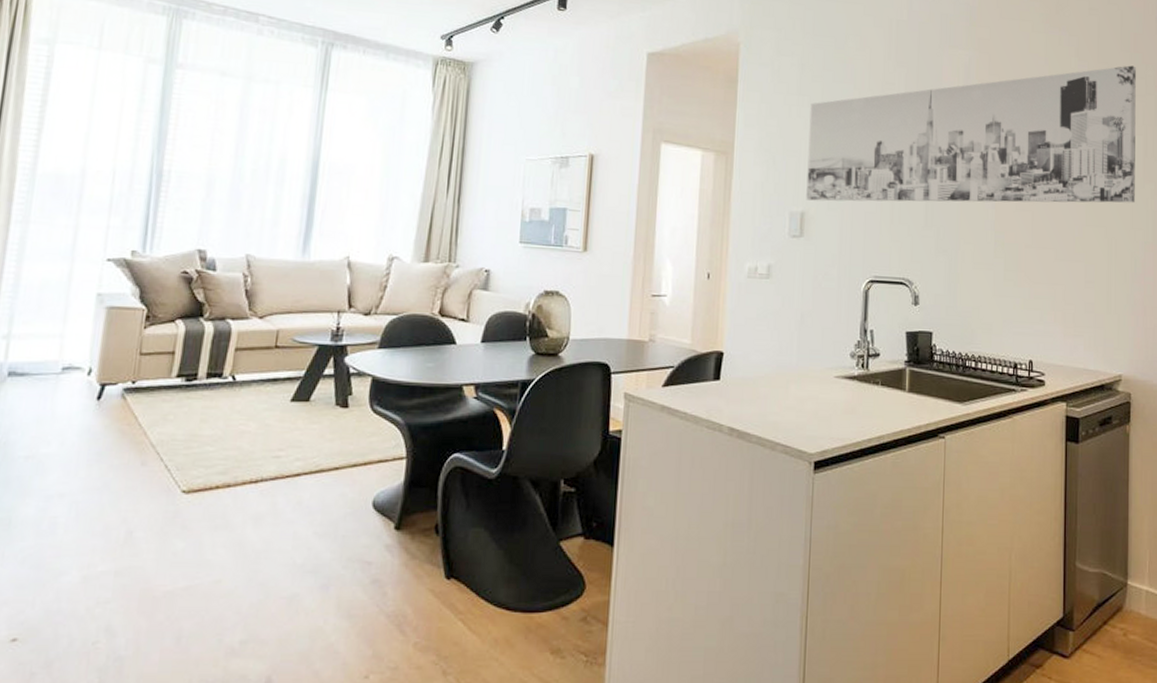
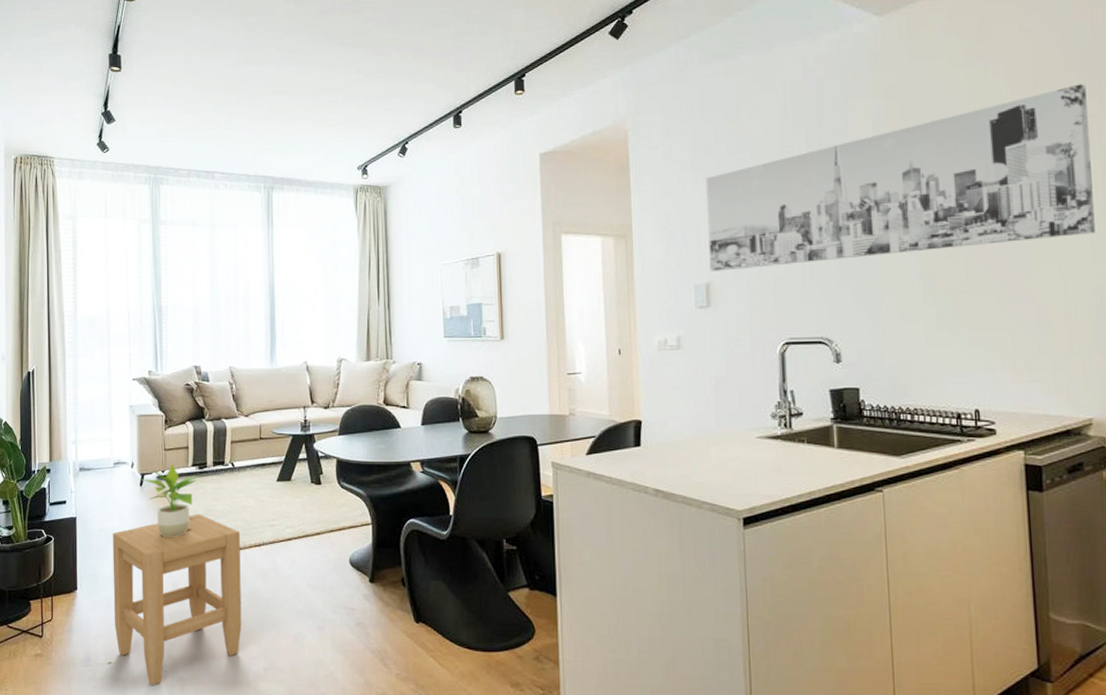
stool: none [29,439,231,670] -> present [112,513,242,686]
potted plant: none [99,372,187,470] -> present [140,463,200,538]

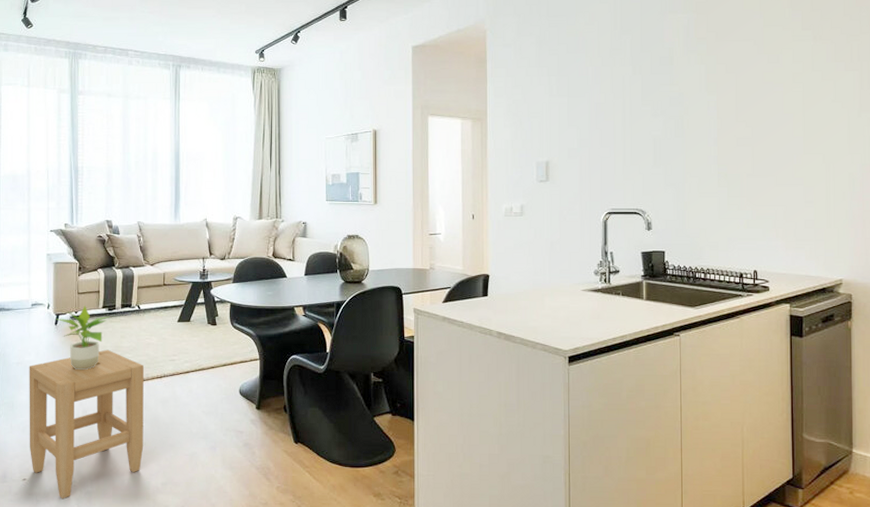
wall art: present [705,84,1095,271] -> none [549,9,852,152]

